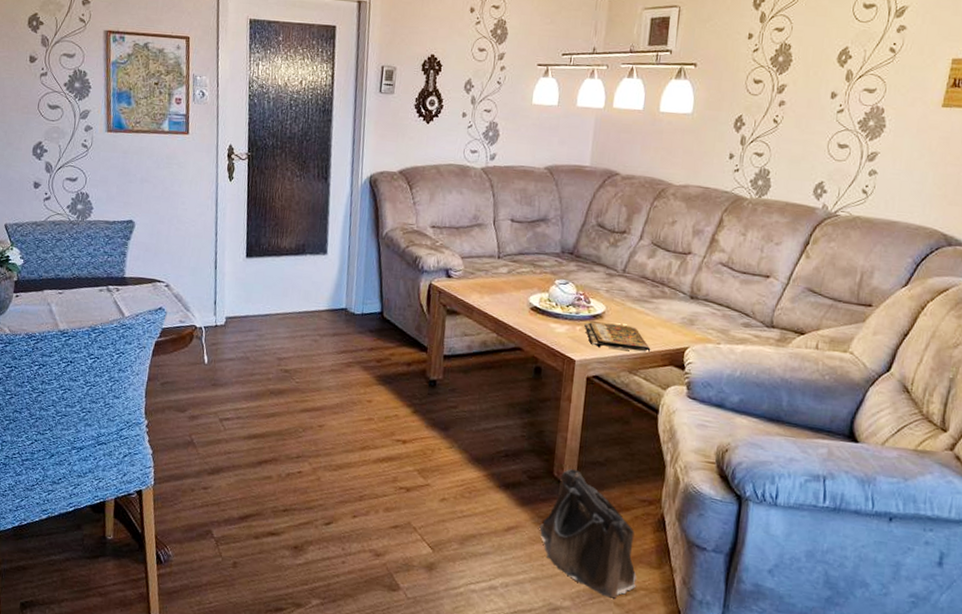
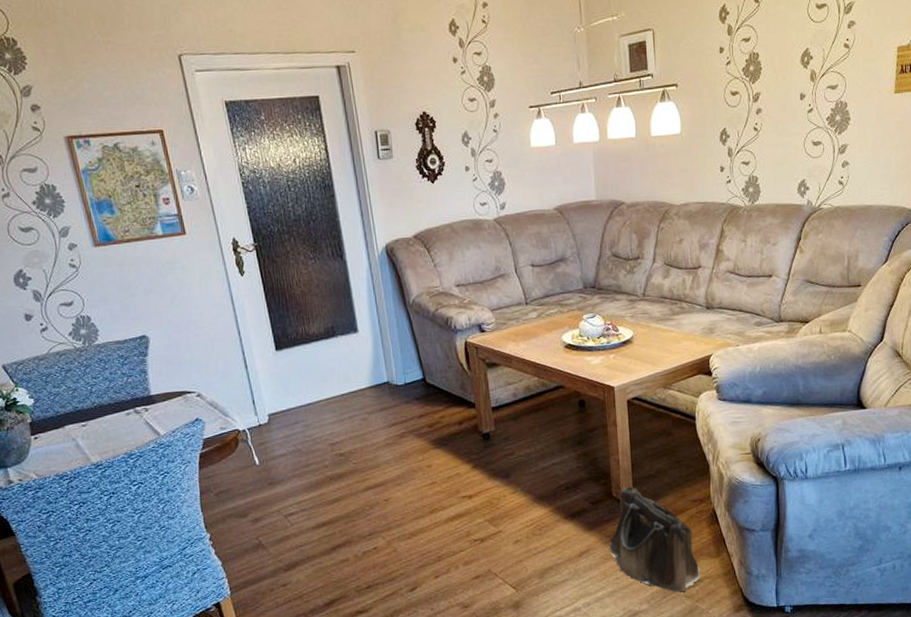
book: present [584,320,651,352] -> none [617,345,680,371]

